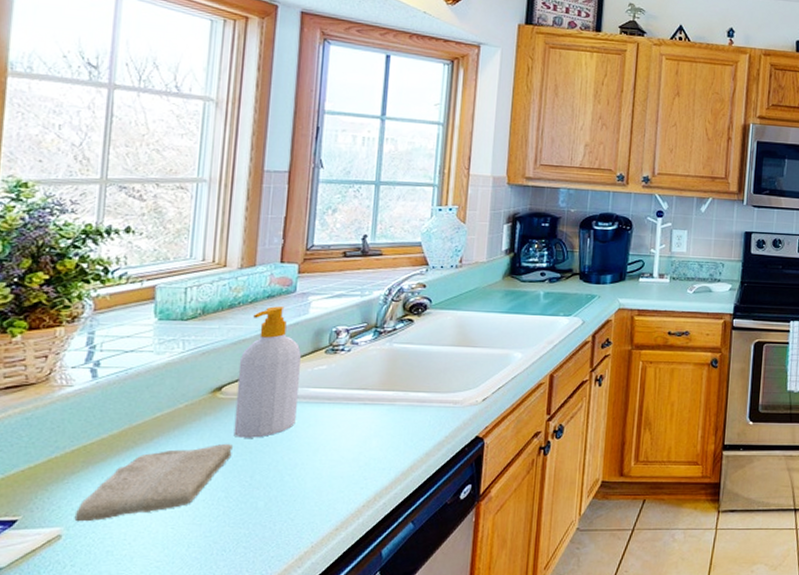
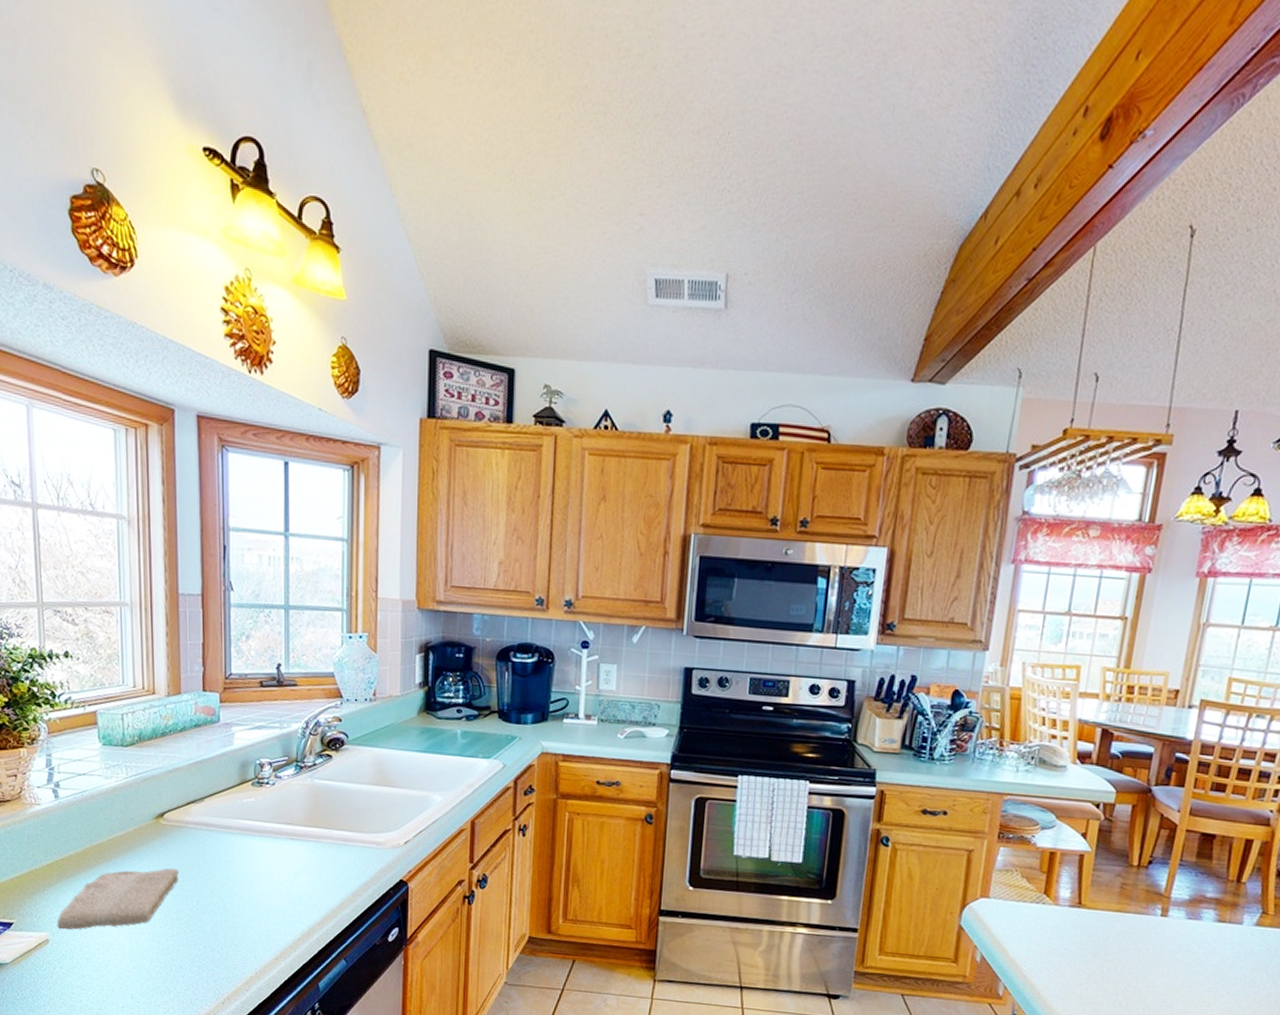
soap bottle: present [233,306,302,438] -> none [176,736,231,865]

